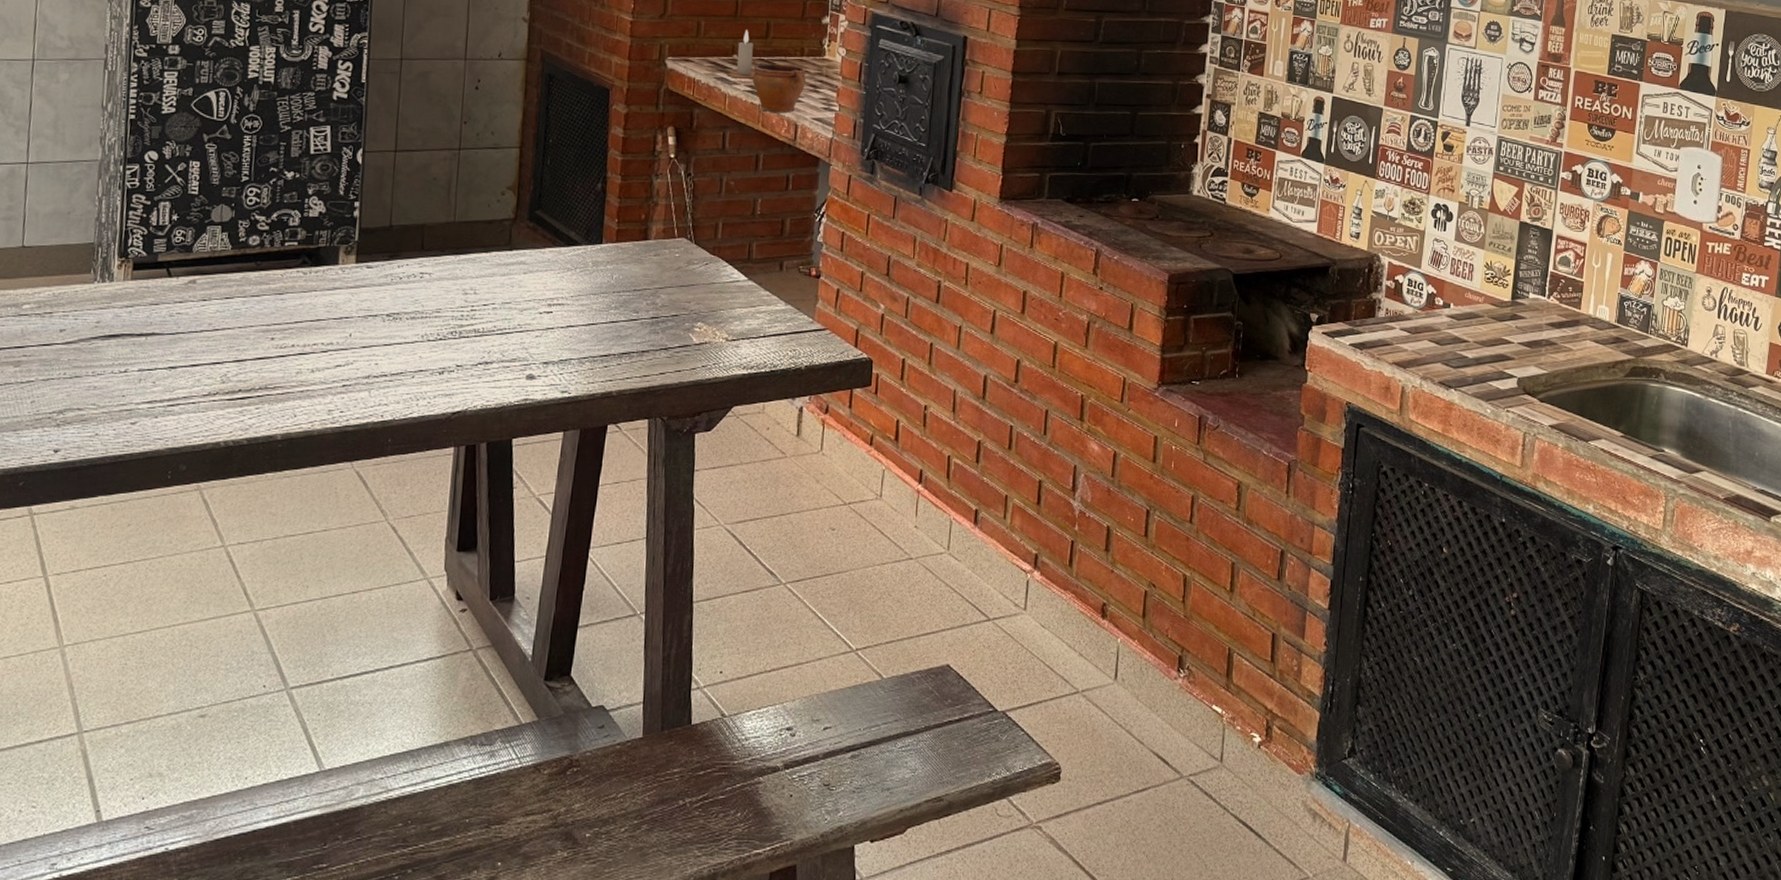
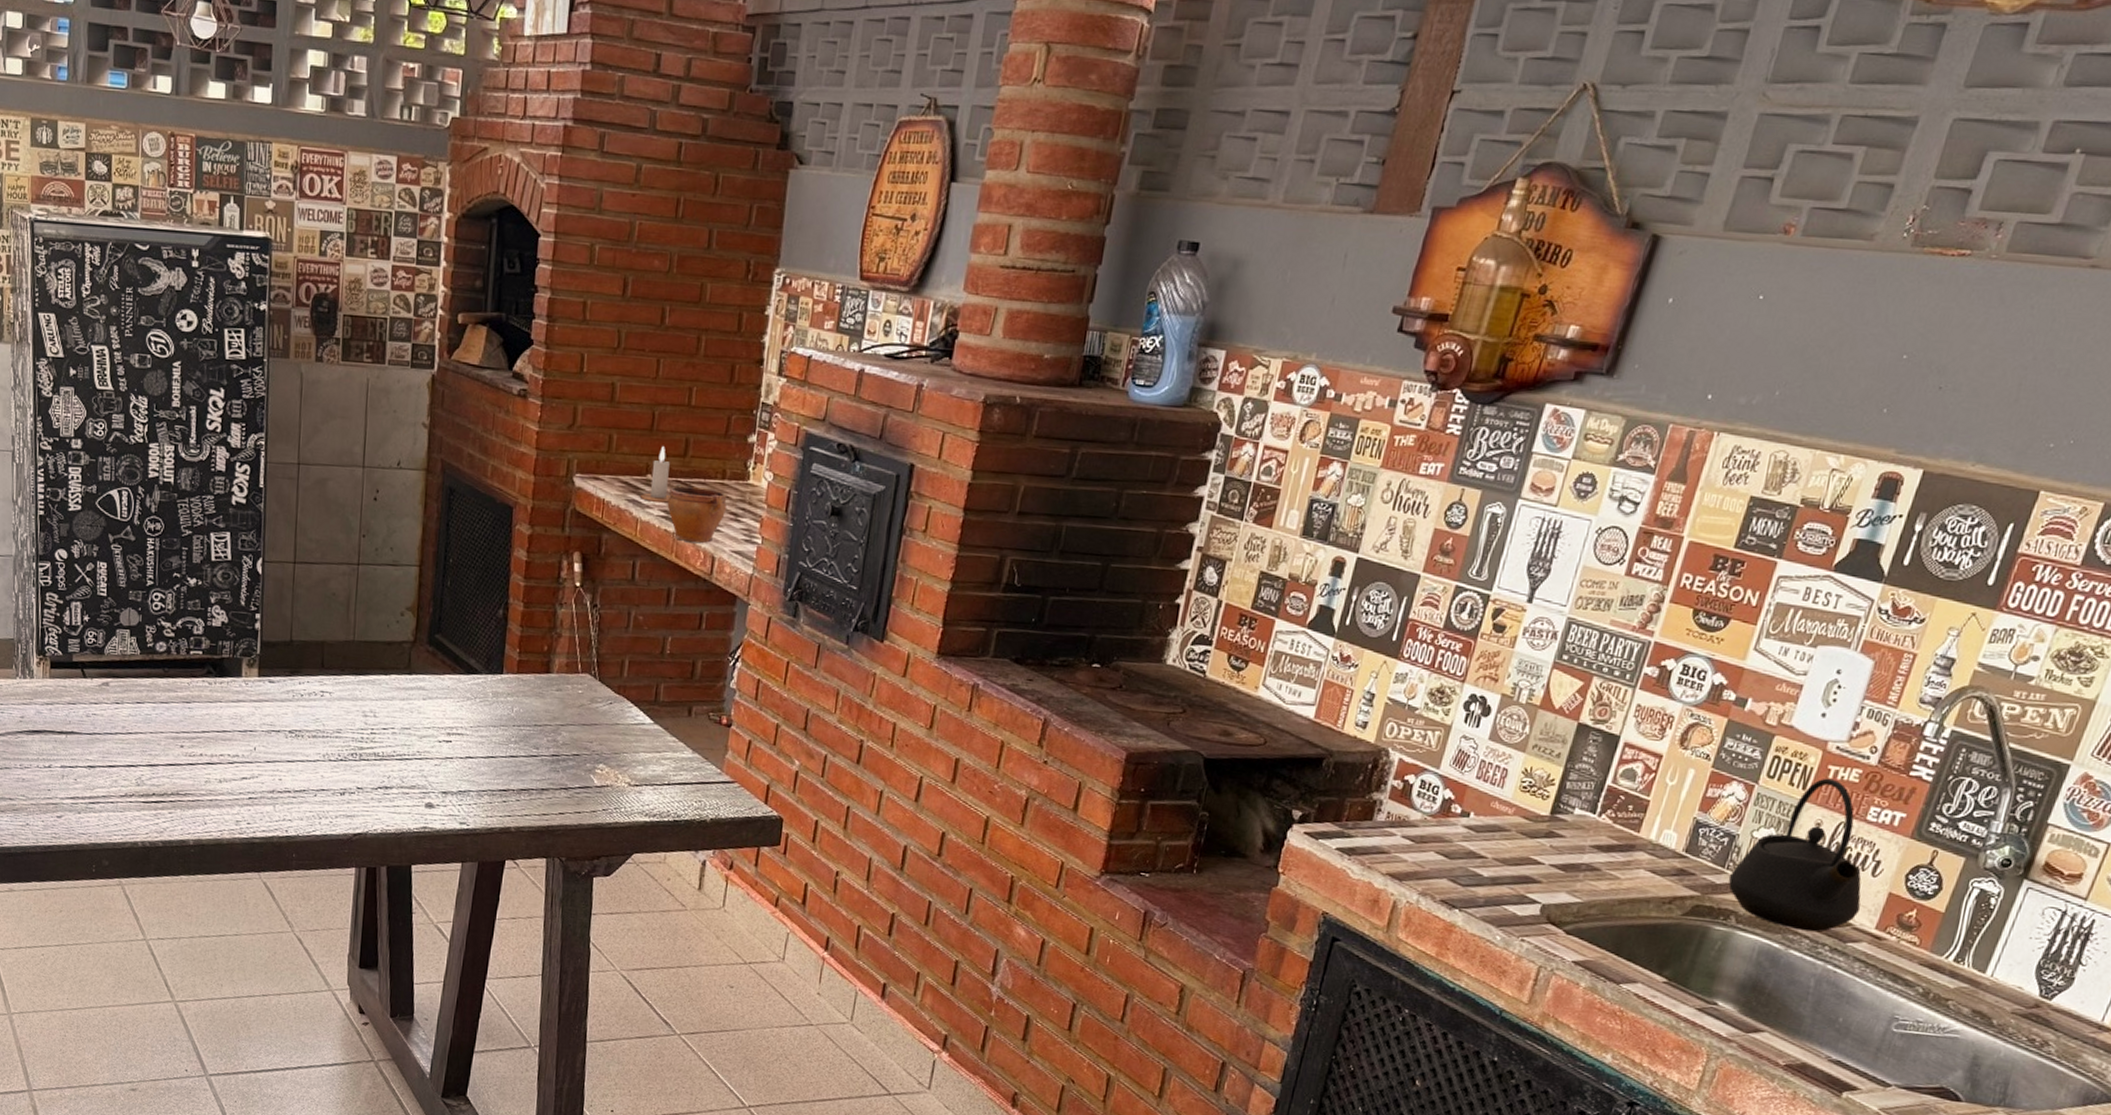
kettle: none [1653,252,1751,381] -> present [1728,778,1861,932]

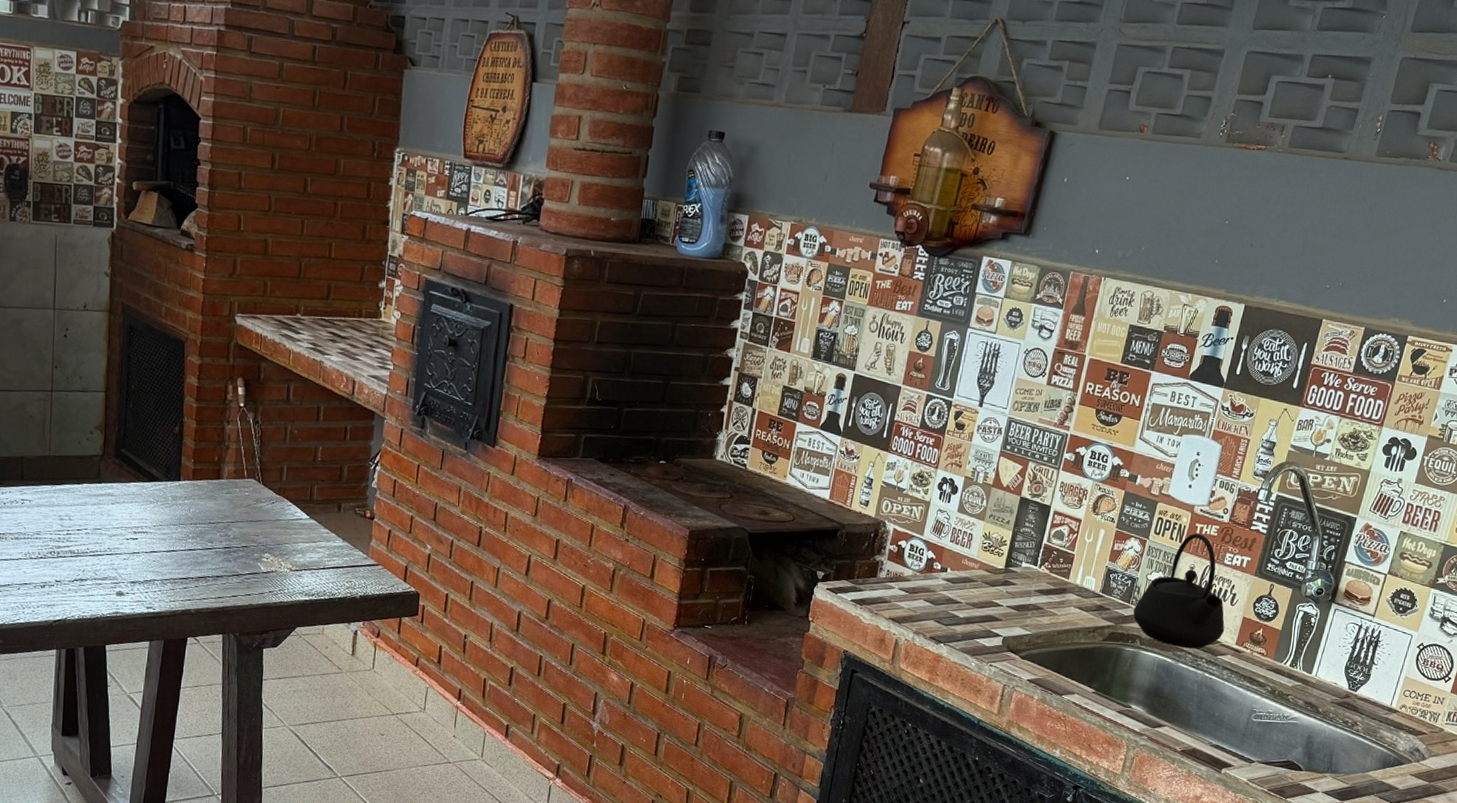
candle: present [640,446,671,503] -> none [292,291,317,337]
ceramic pot: present [667,483,727,543] -> none [314,321,364,369]

